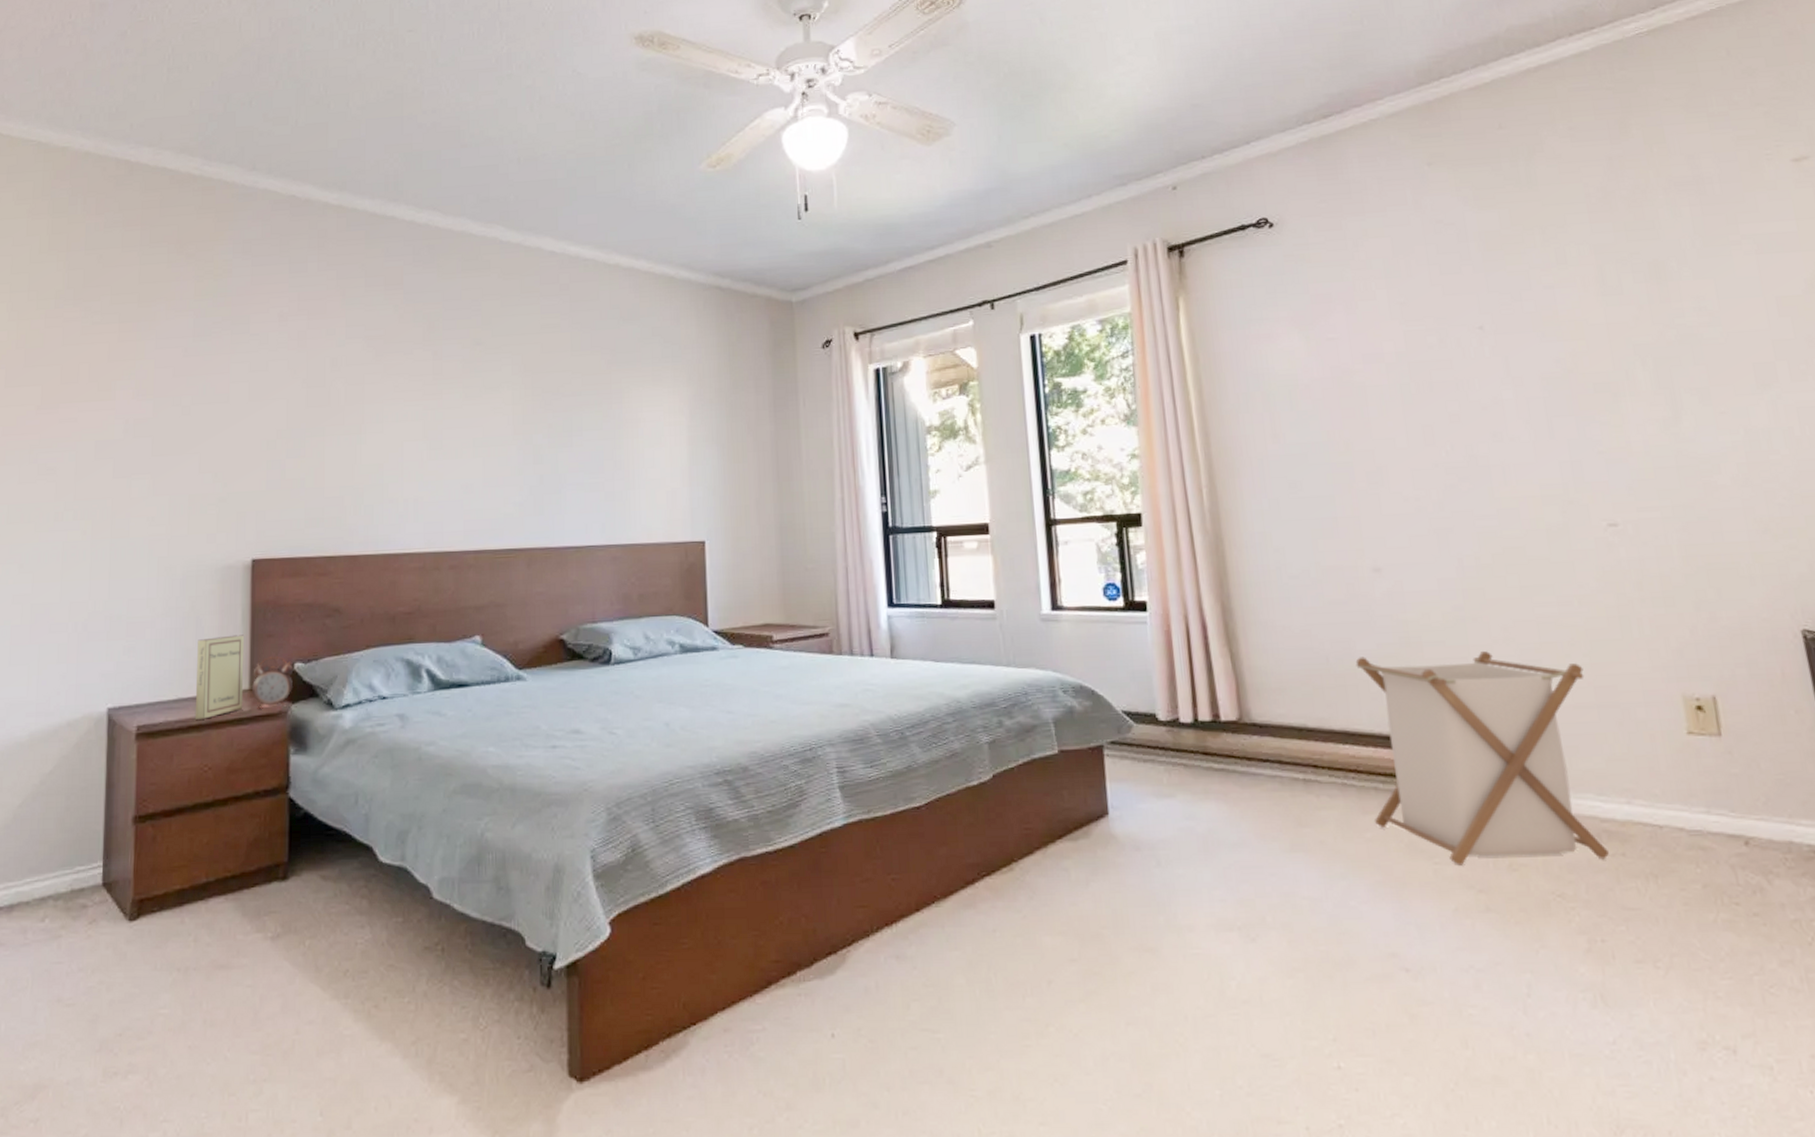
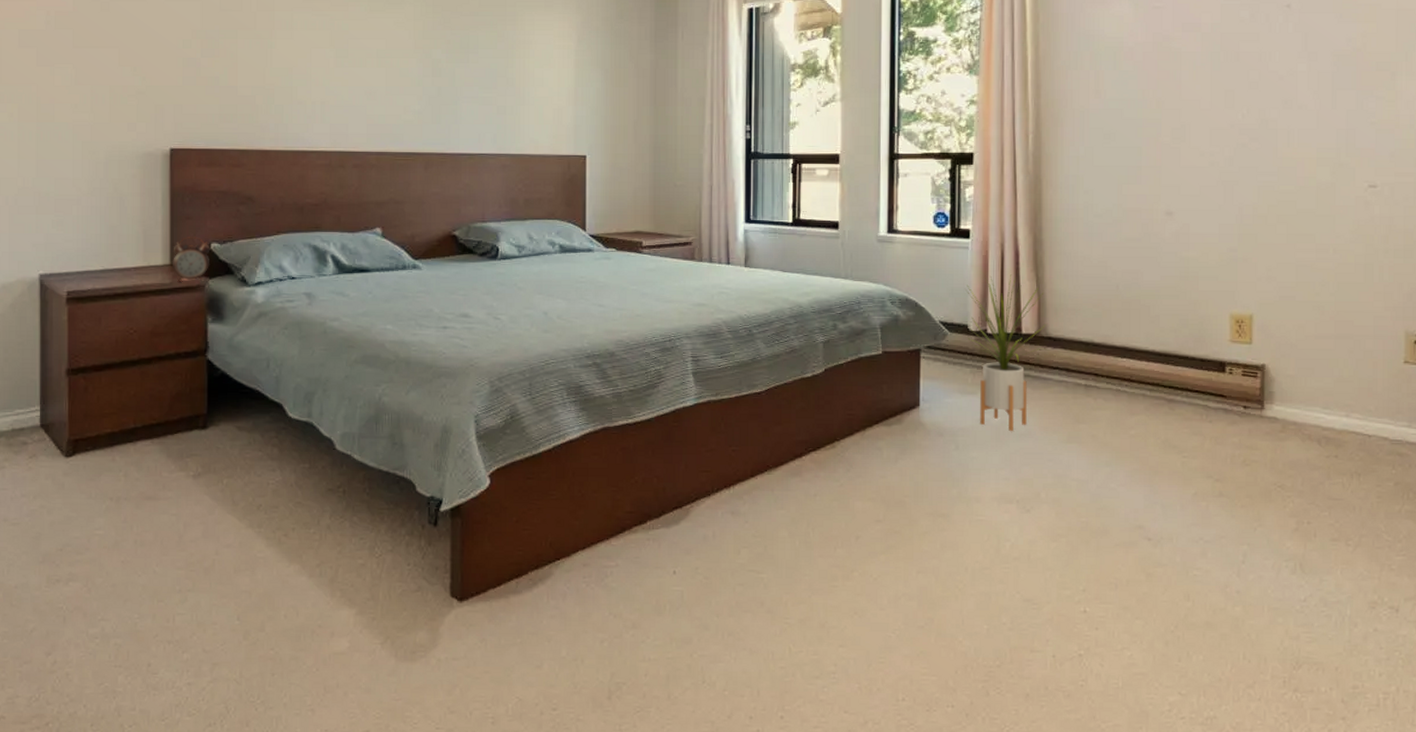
book: present [194,635,245,720] -> none [120,216,165,289]
house plant: none [1149,651,1255,842] -> present [965,274,1049,432]
laundry basket: present [1355,650,1610,866] -> none [1140,286,1328,460]

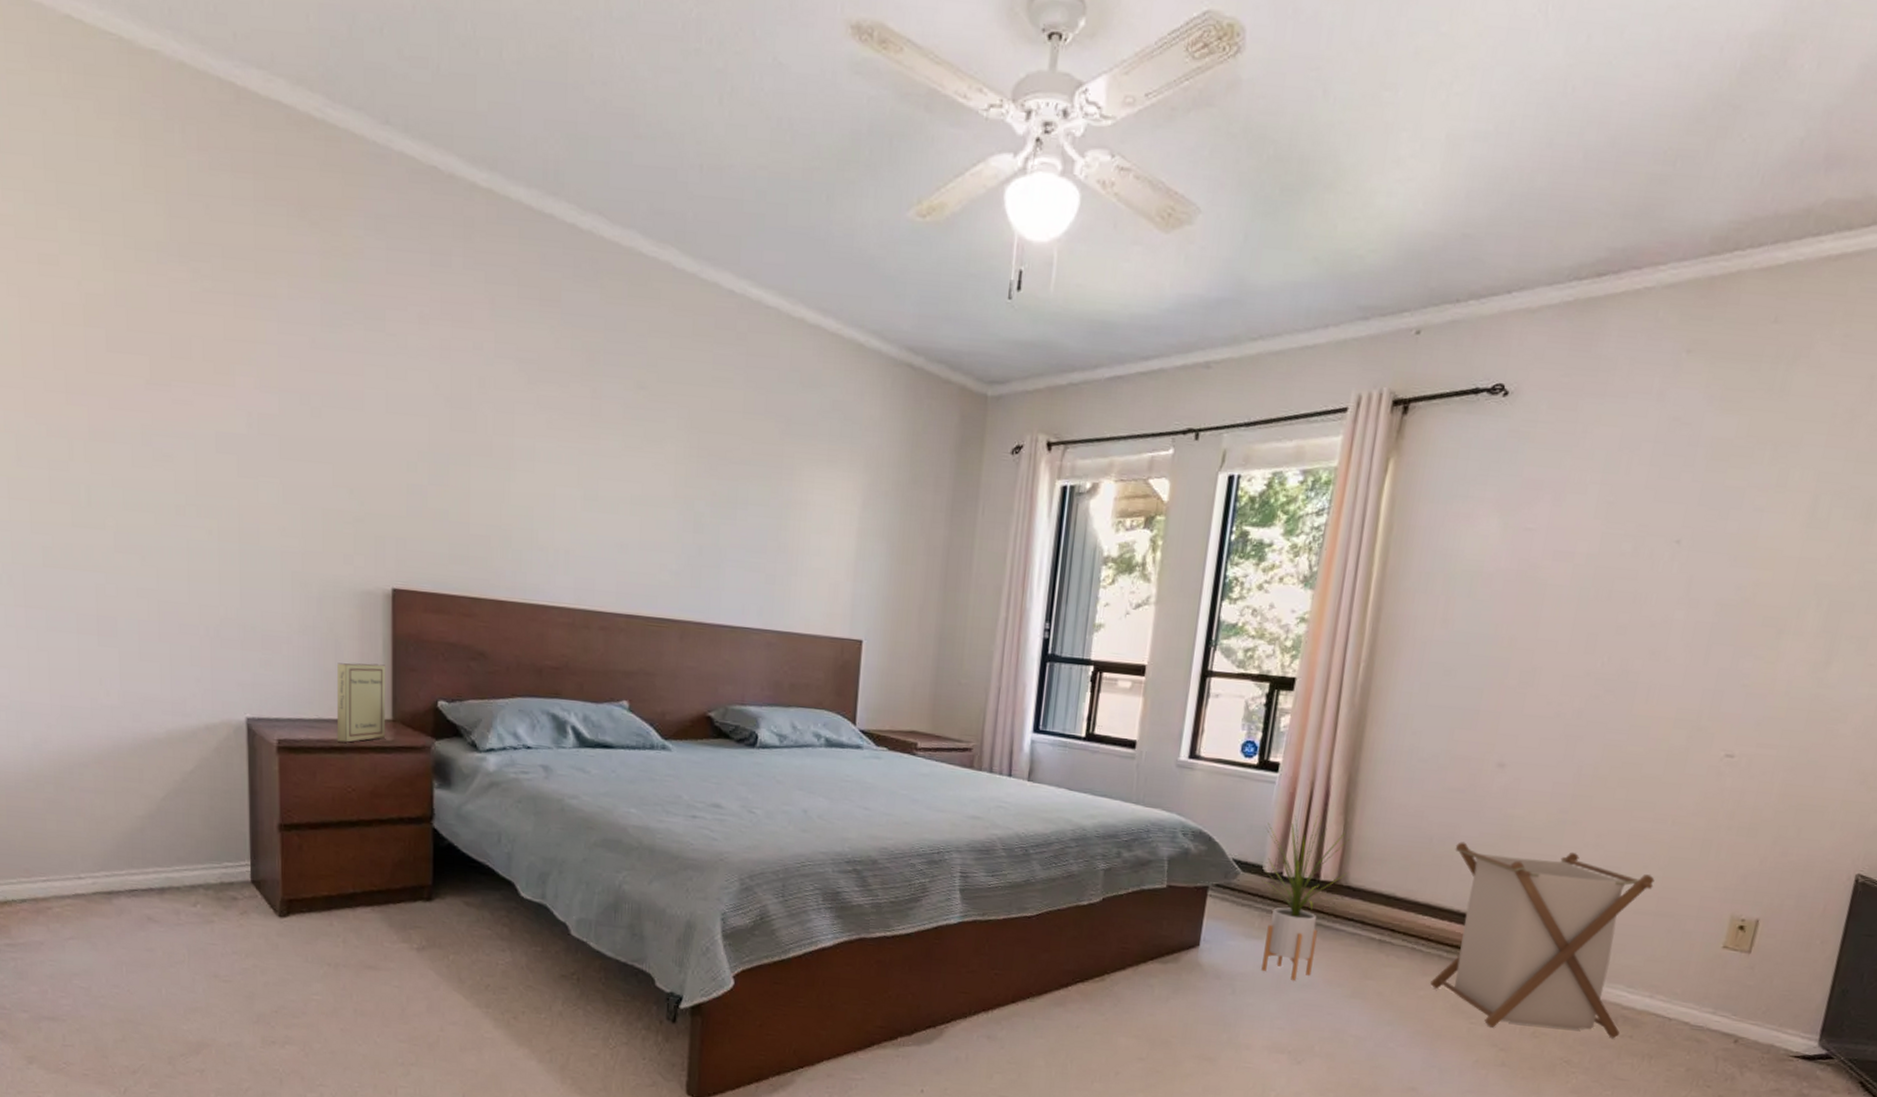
book: none [120,216,165,289] -> present [336,663,386,743]
alarm clock: present [172,237,211,282] -> none [394,691,437,742]
laundry basket: none [1140,286,1328,460] -> present [1430,842,1655,1039]

